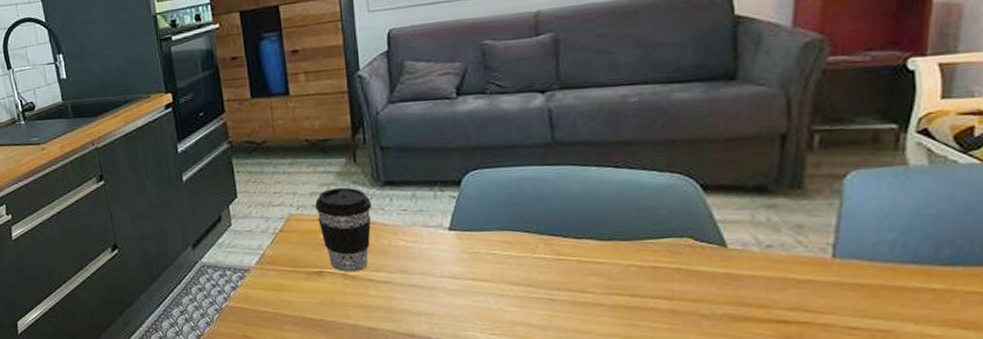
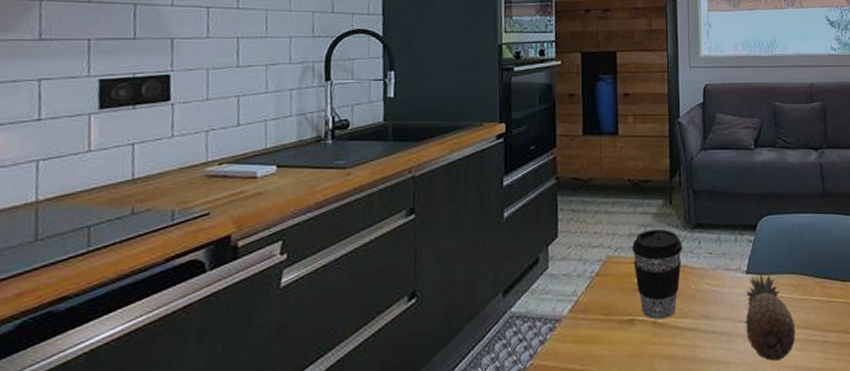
fruit: none [449,230,513,315] -> present [745,273,796,361]

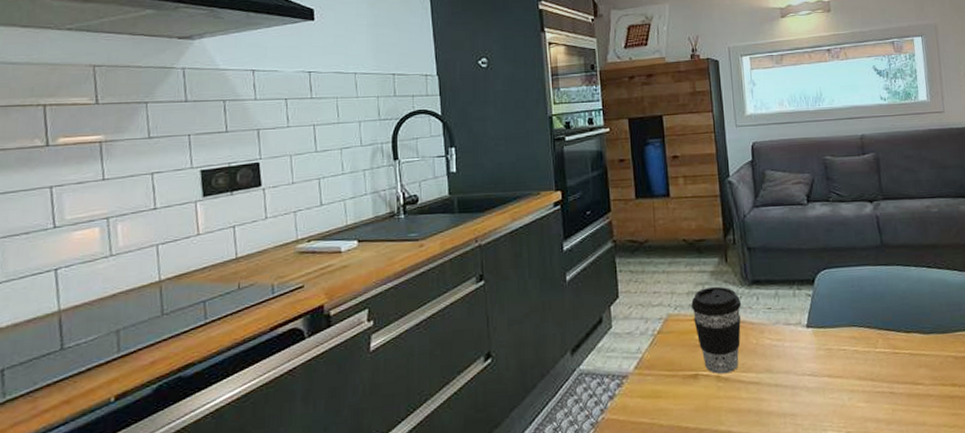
fruit: present [745,273,796,361] -> none [807,327,862,413]

